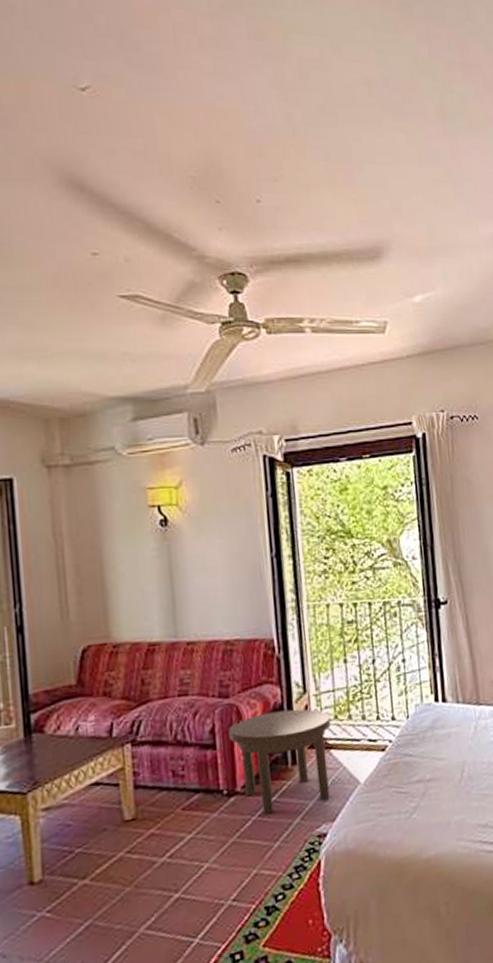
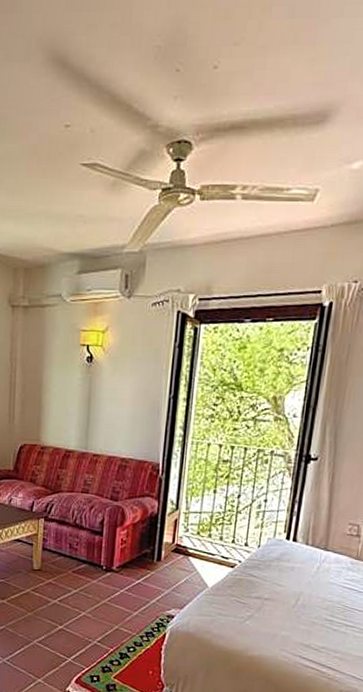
side table: present [228,709,331,814] -> none [113,518,194,591]

